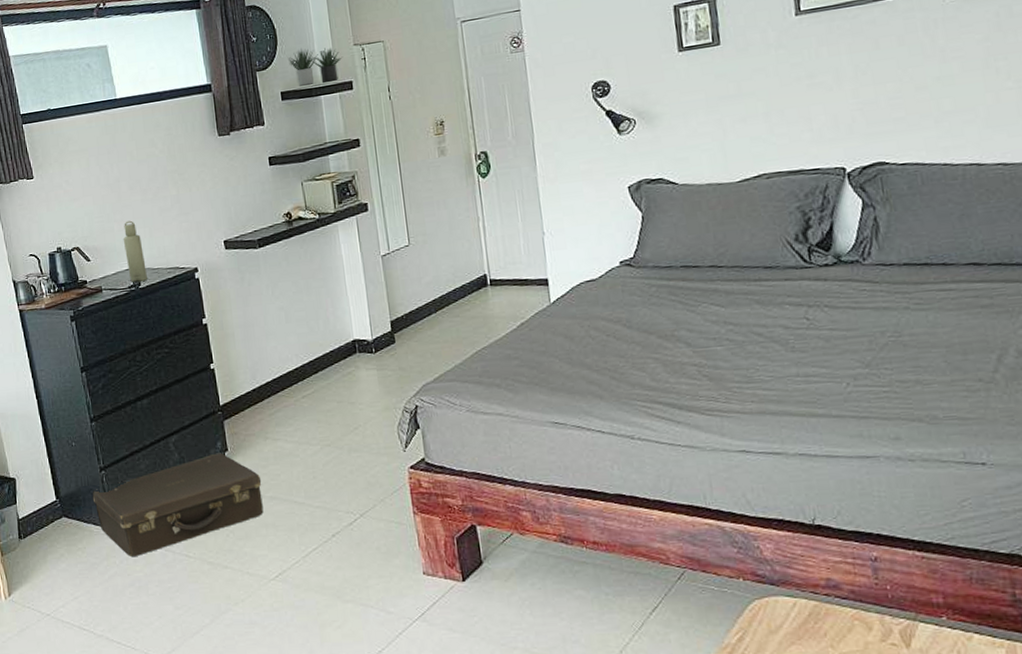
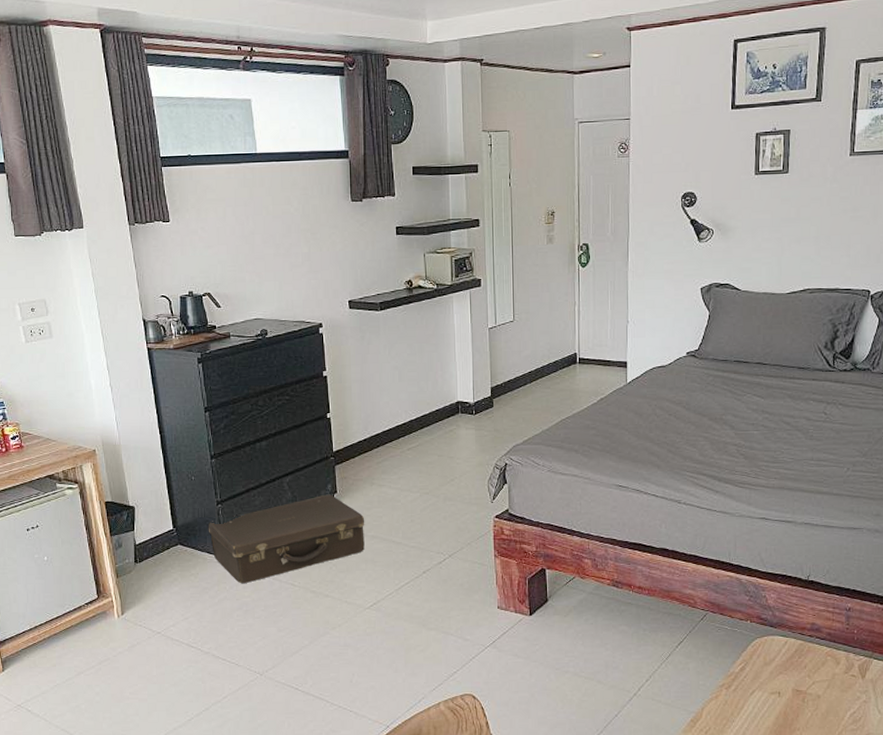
bottle: present [123,220,147,283] -> none [253,272,274,332]
succulent plant: present [288,48,343,87] -> none [422,127,471,164]

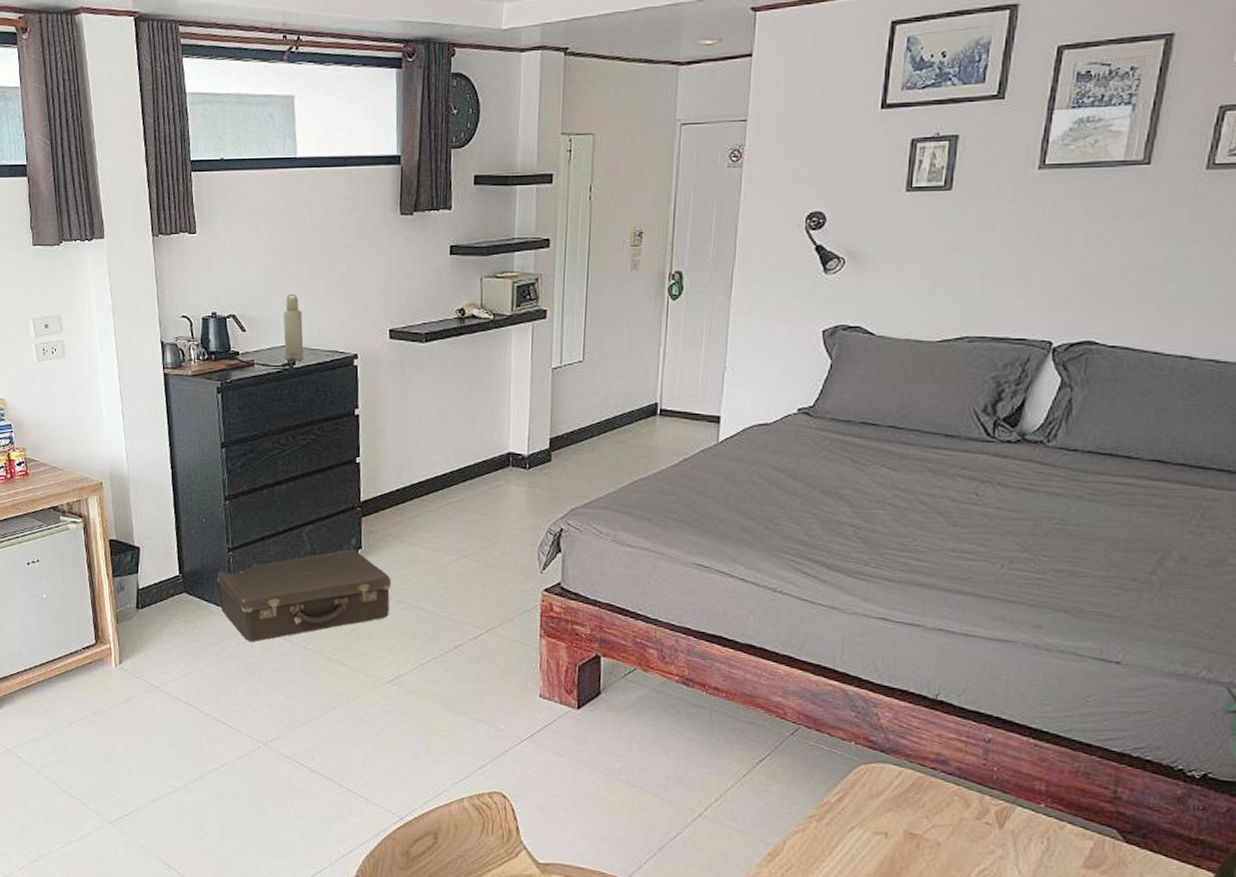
bottle: none [253,272,274,332] -> present [283,294,304,362]

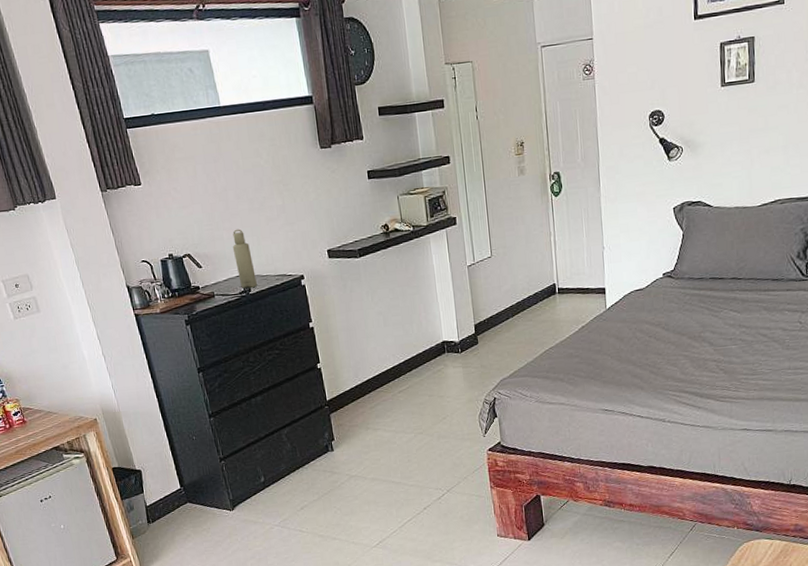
suitcase: present [216,549,392,642] -> none [214,442,366,534]

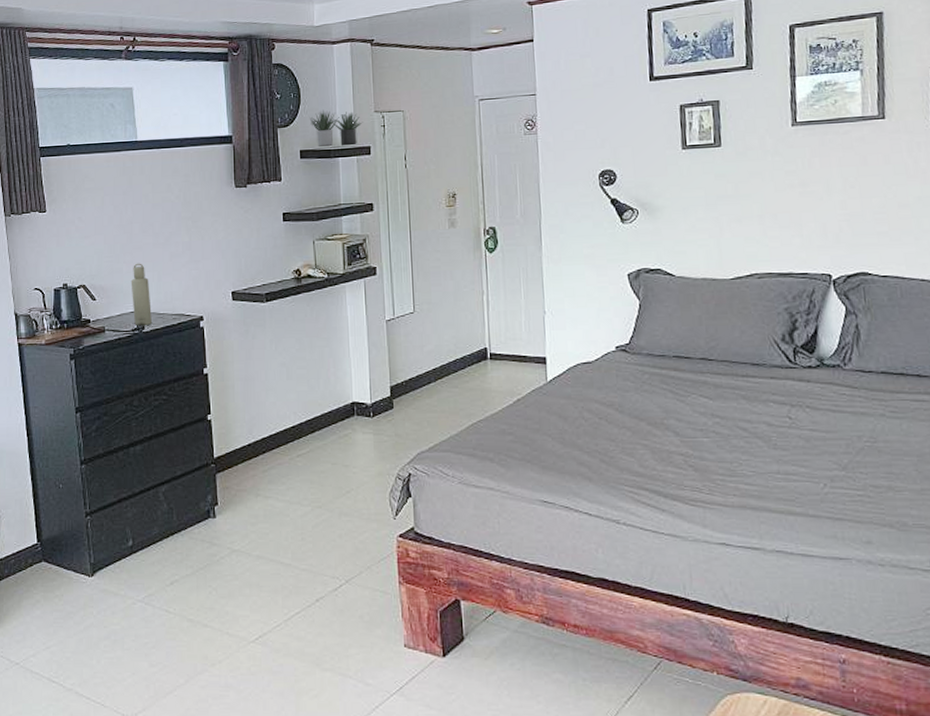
succulent plant: none [385,64,435,103] -> present [310,109,363,148]

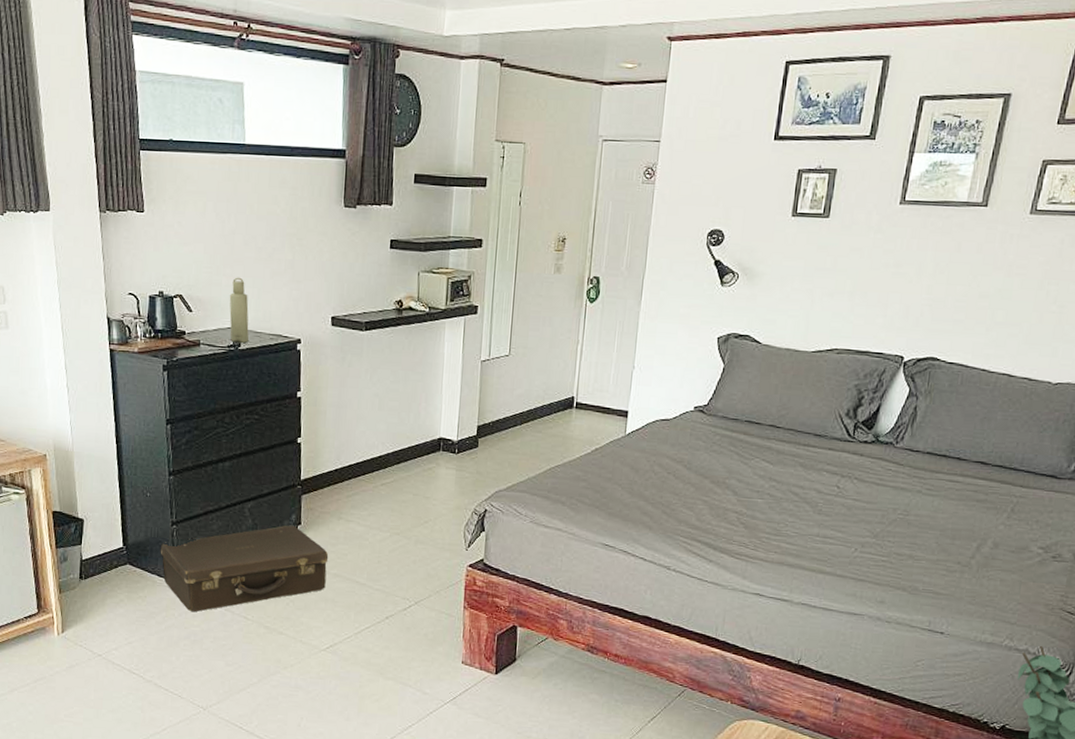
suitcase: none [75,506,249,608] -> present [160,525,329,612]
succulent plant: present [310,109,363,148] -> none [428,132,482,175]

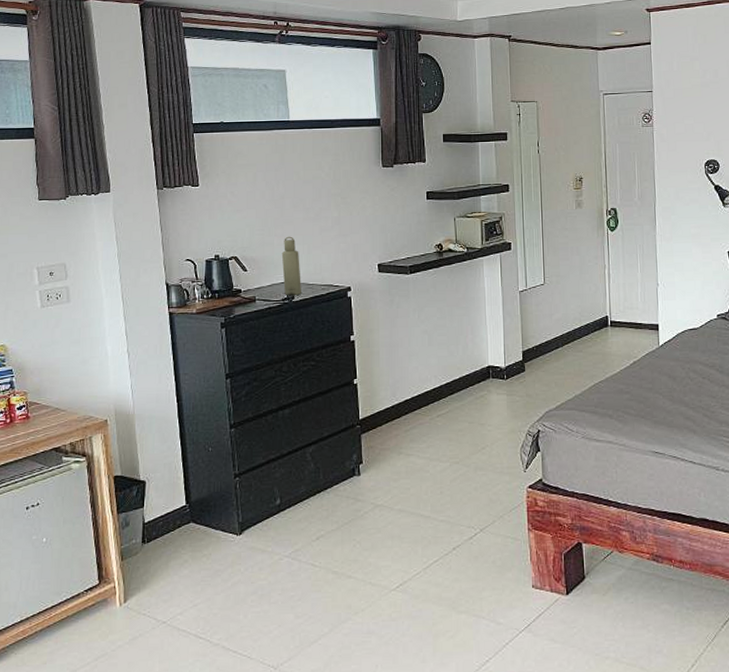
suitcase: present [160,525,329,612] -> none [223,465,392,564]

